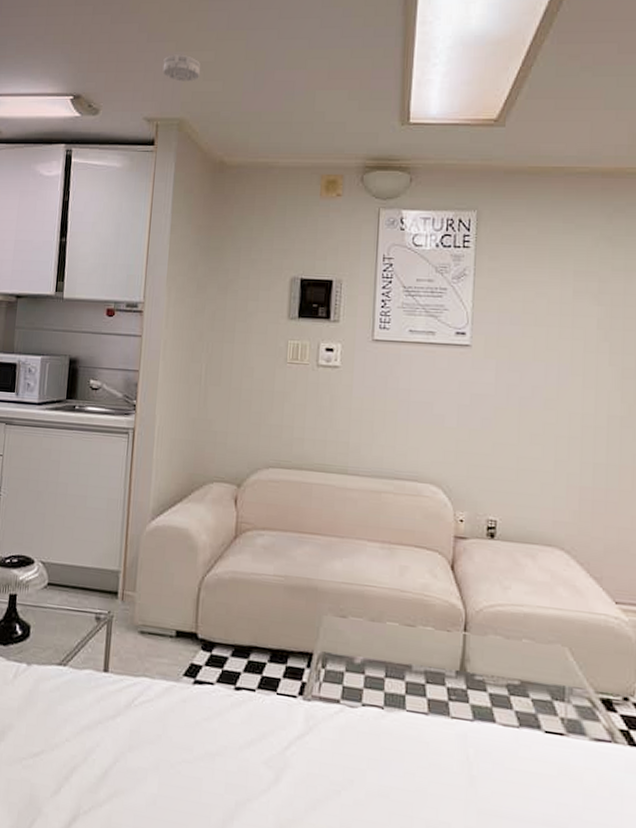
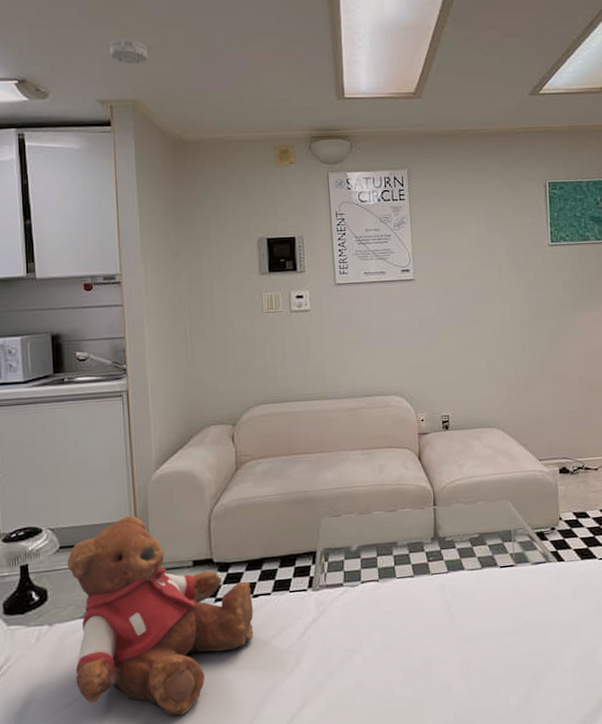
teddy bear: none [44,564,234,803] -> present [67,515,253,716]

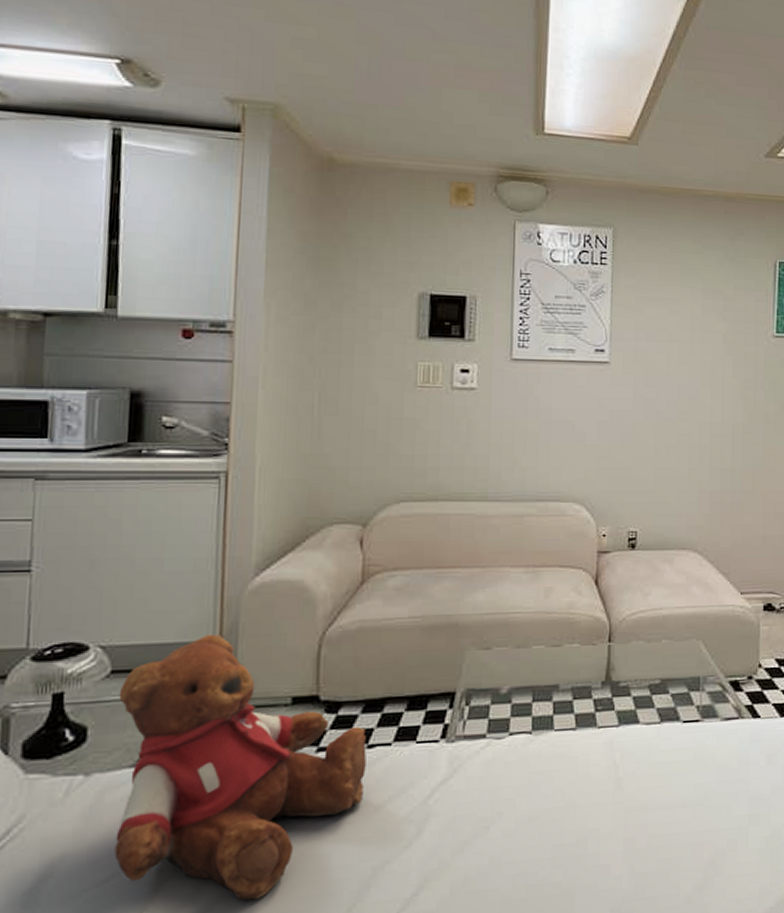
smoke detector: present [109,38,148,65] -> none [248,24,299,60]

